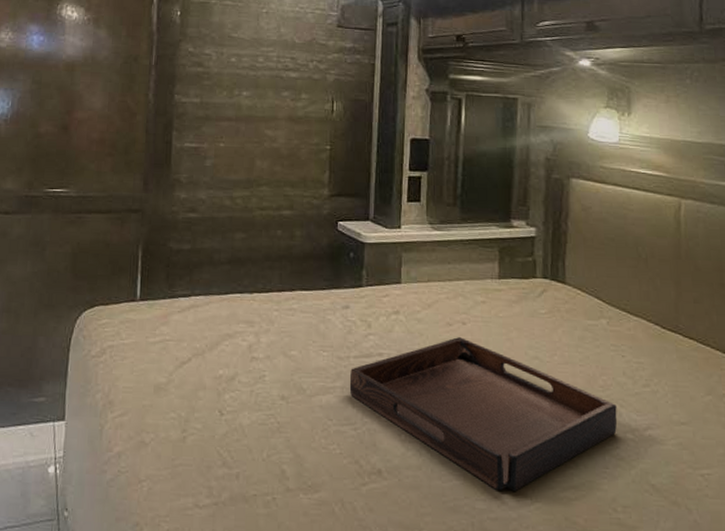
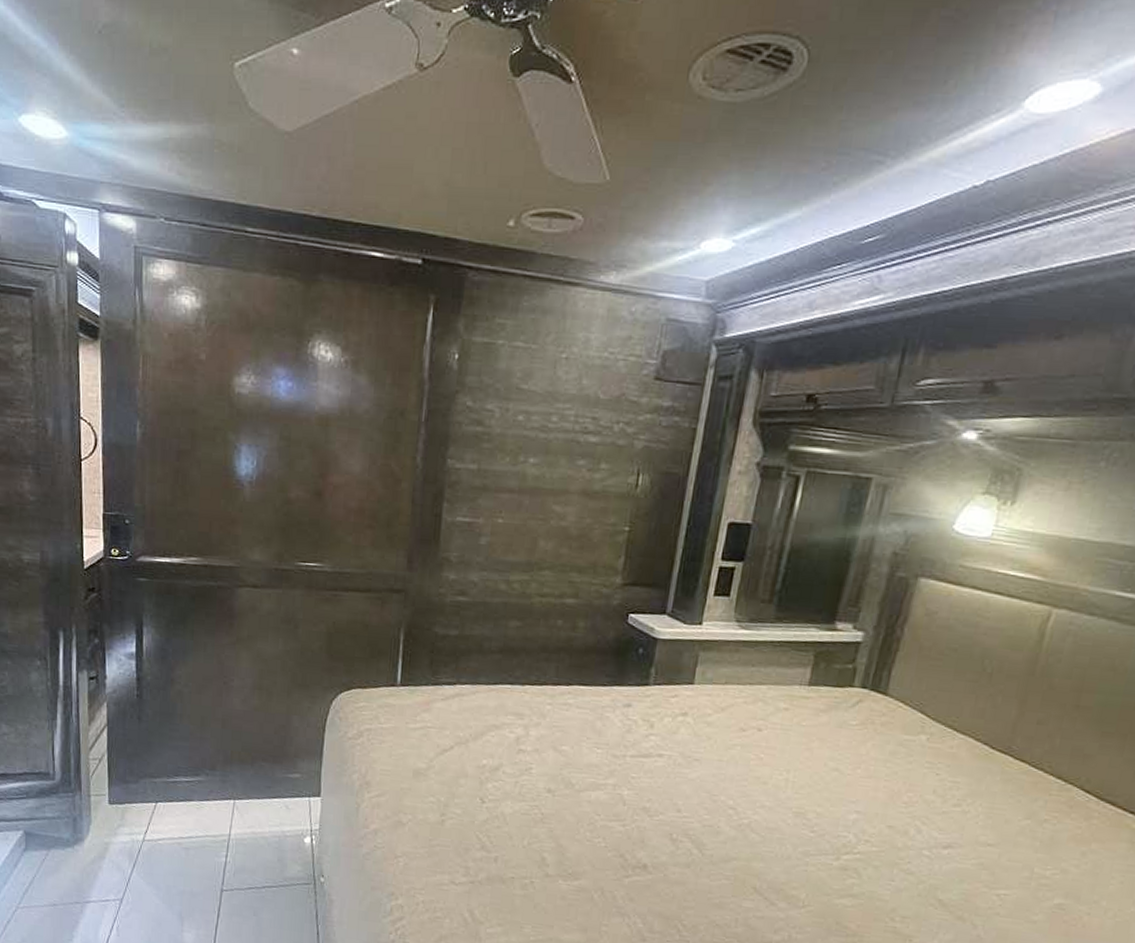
serving tray: present [349,337,618,491] -> none [622,743,918,894]

